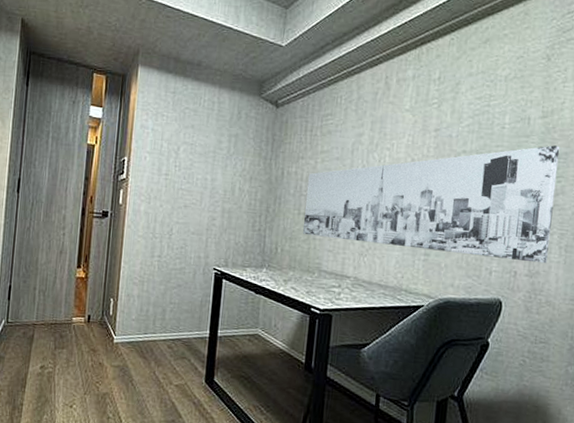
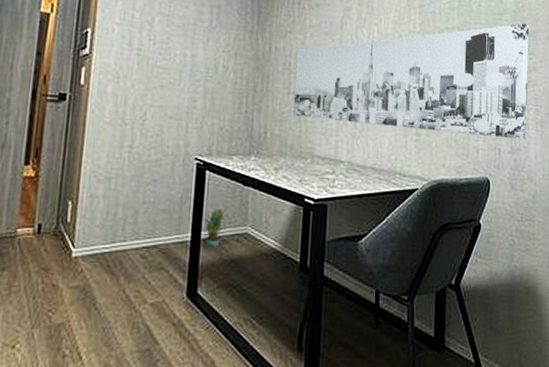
potted plant: none [219,311,241,344] -> present [202,207,227,247]

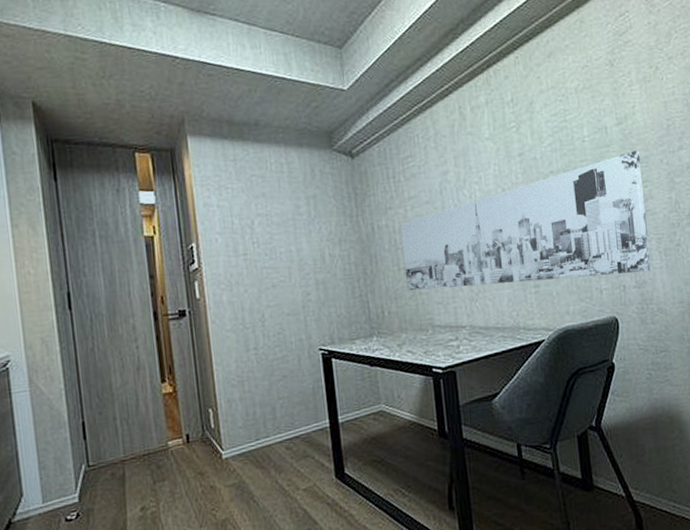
potted plant: present [202,207,227,247] -> none [338,390,359,429]

